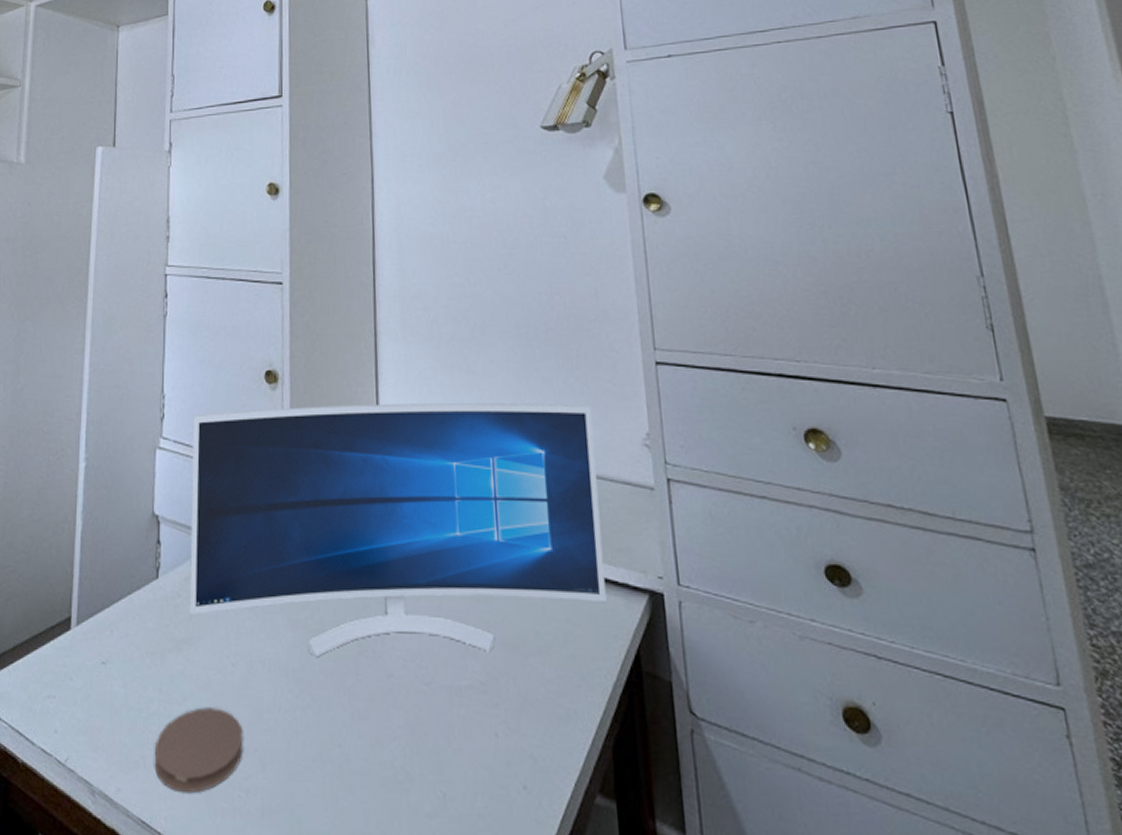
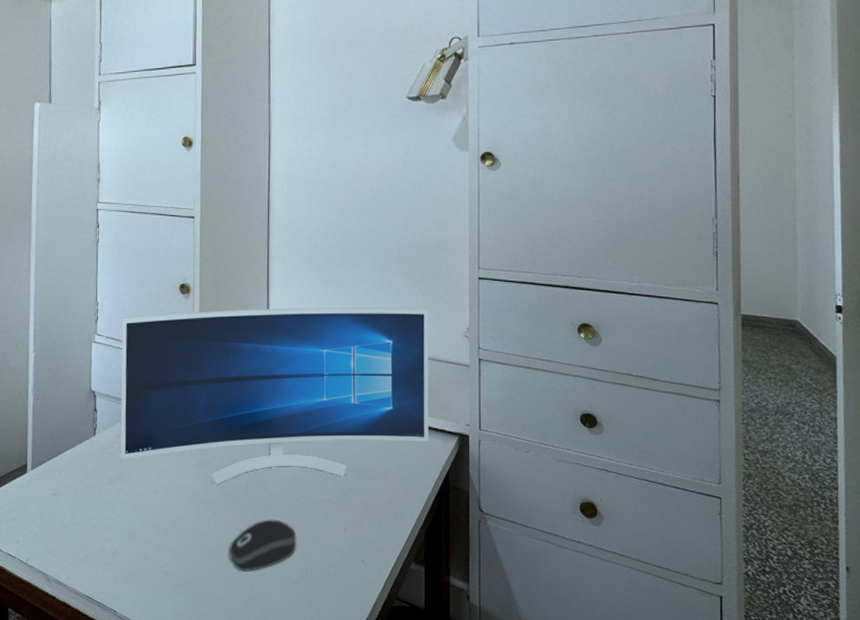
coaster: present [154,707,244,793] -> none [95,521,162,576]
computer mouse: none [334,713,429,795] -> present [229,519,297,571]

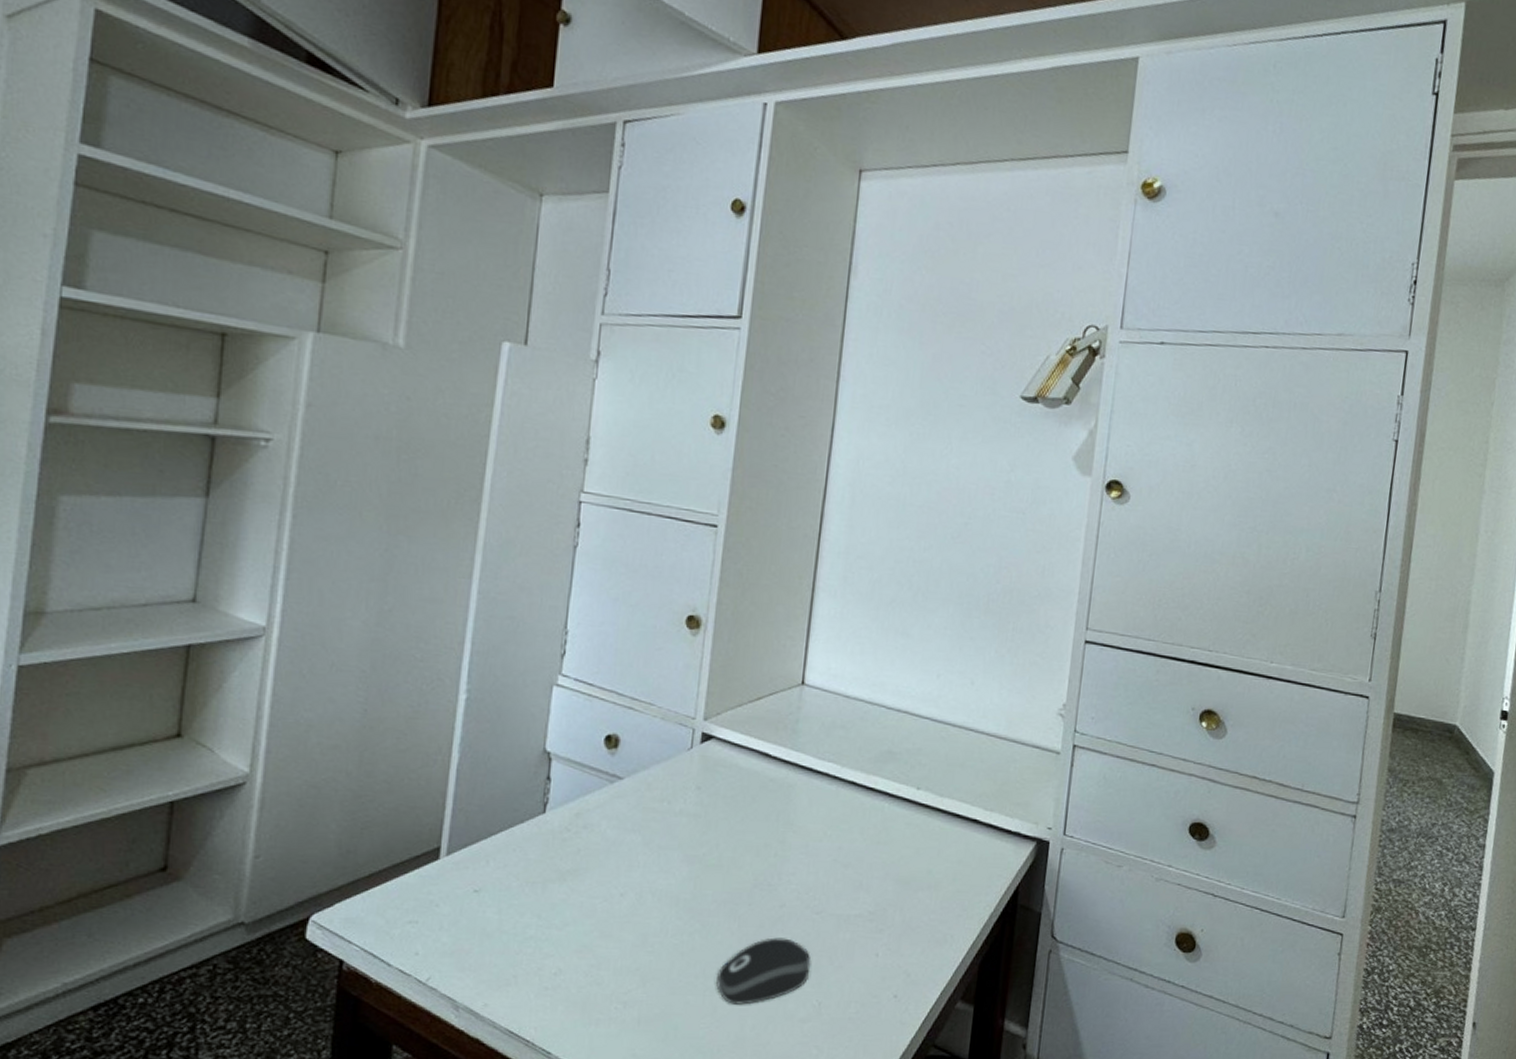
monitor: present [120,307,429,485] -> none [577,653,1017,889]

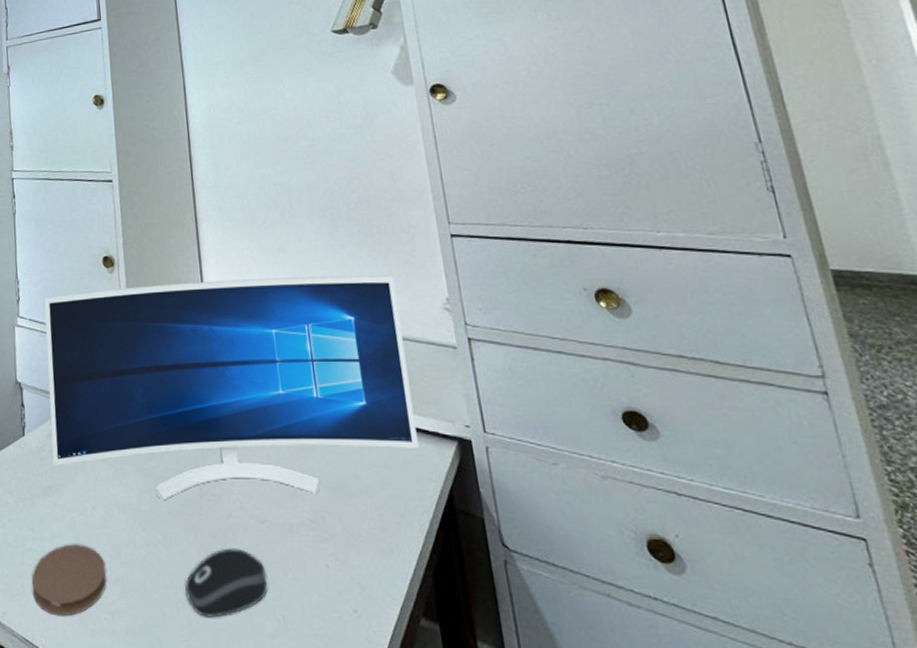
coaster: none [526,932,626,1006] -> present [32,544,107,616]
monitor: none [577,653,1017,889] -> present [44,275,419,501]

